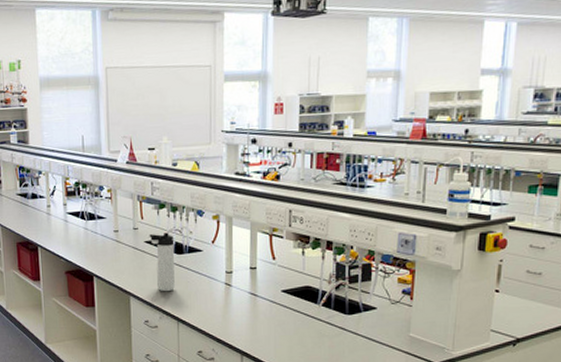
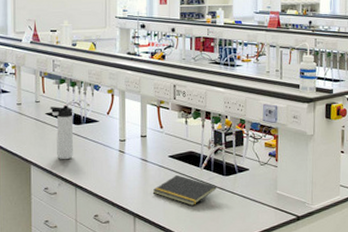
notepad: none [263,311,337,346] -> present [153,174,217,206]

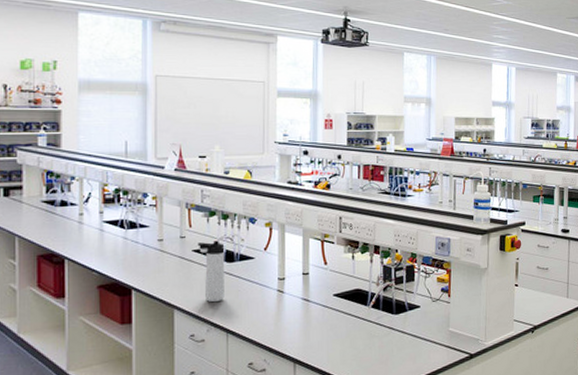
notepad: present [153,174,217,206] -> none [316,314,386,348]

